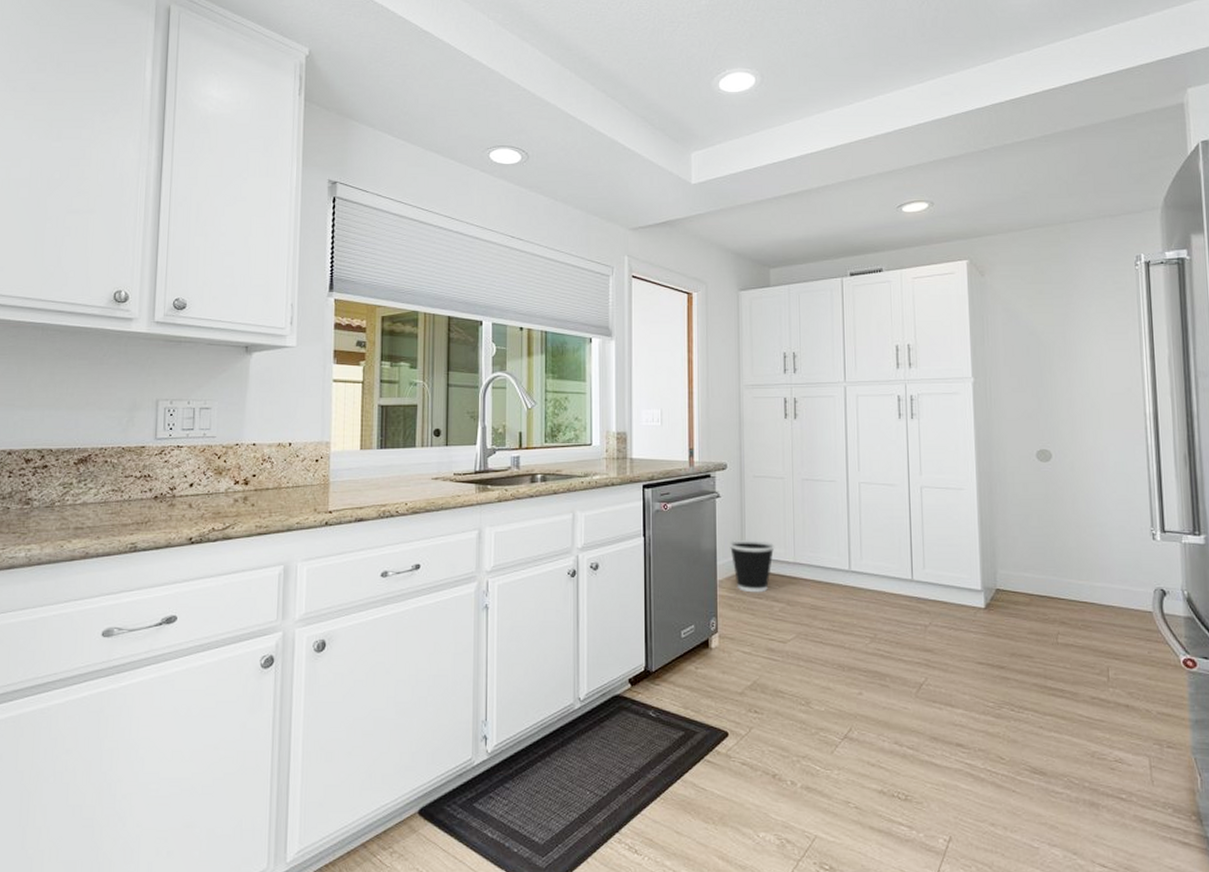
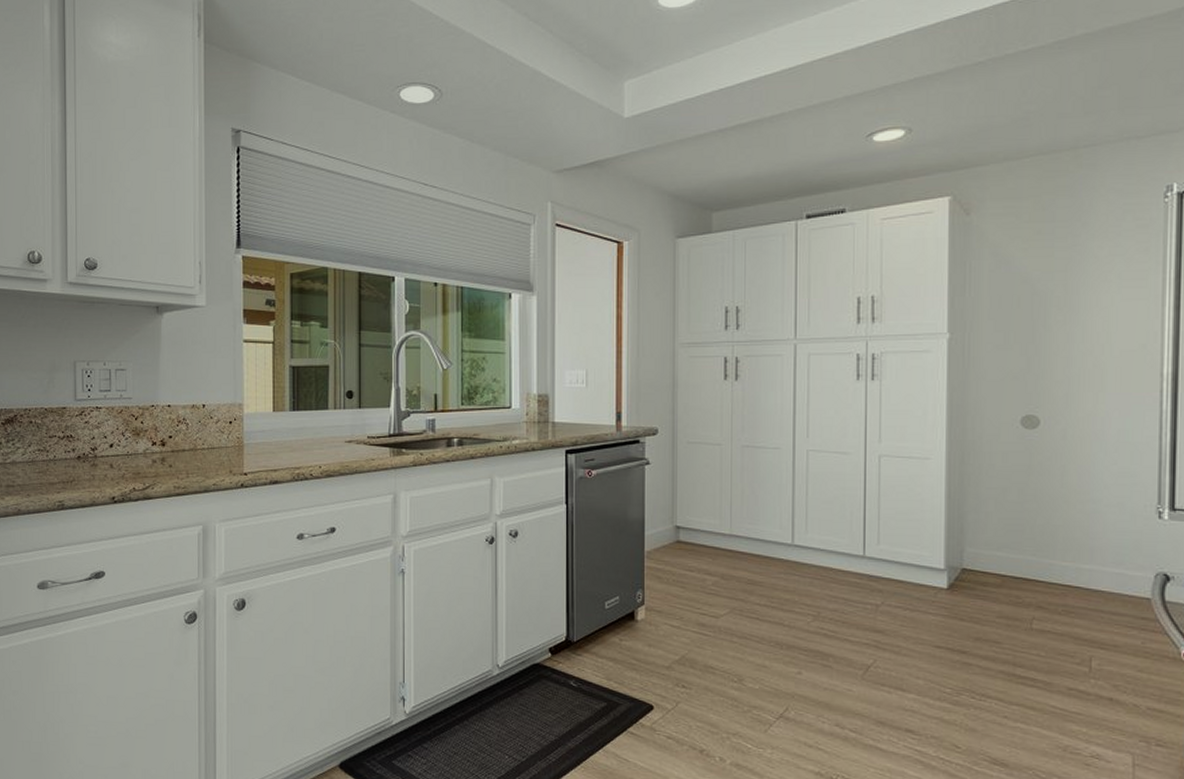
wastebasket: present [729,539,775,593] -> none [658,509,709,566]

